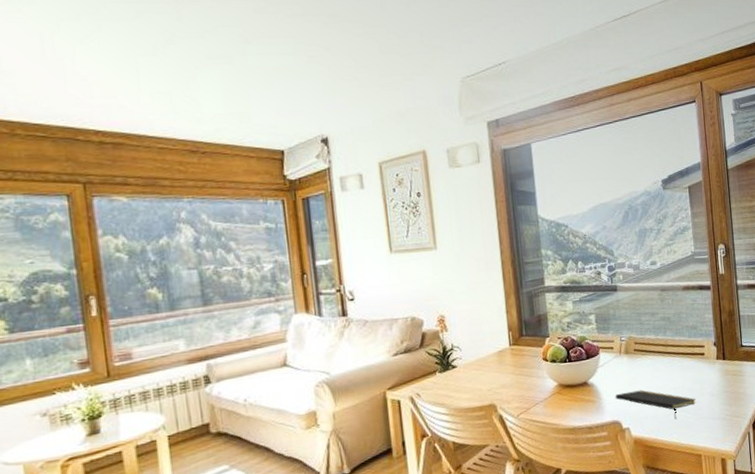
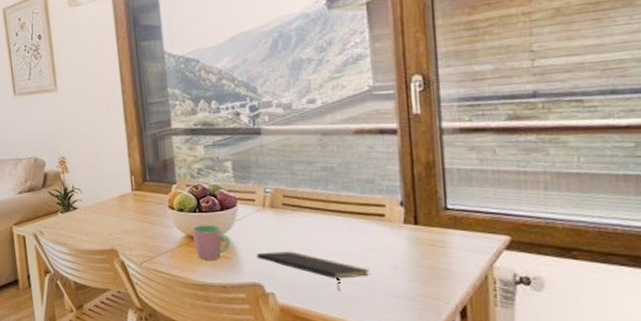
cup: none [563,372,595,406] -> present [192,224,231,260]

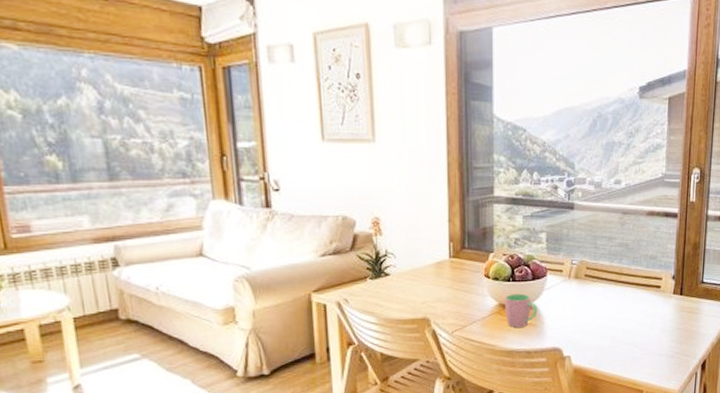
notepad: present [256,251,371,290] -> none [559,318,646,352]

